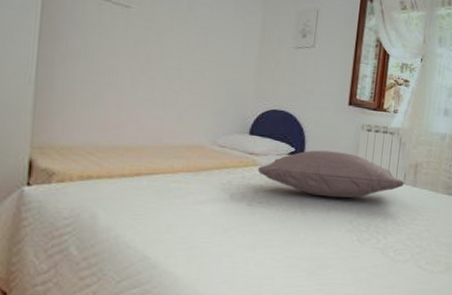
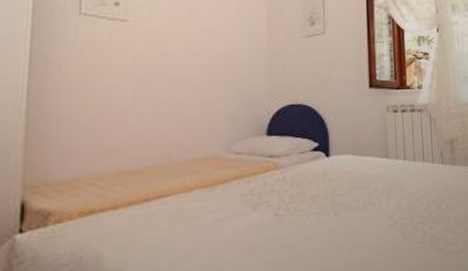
pillow: present [258,150,405,198] -> none [281,139,443,192]

